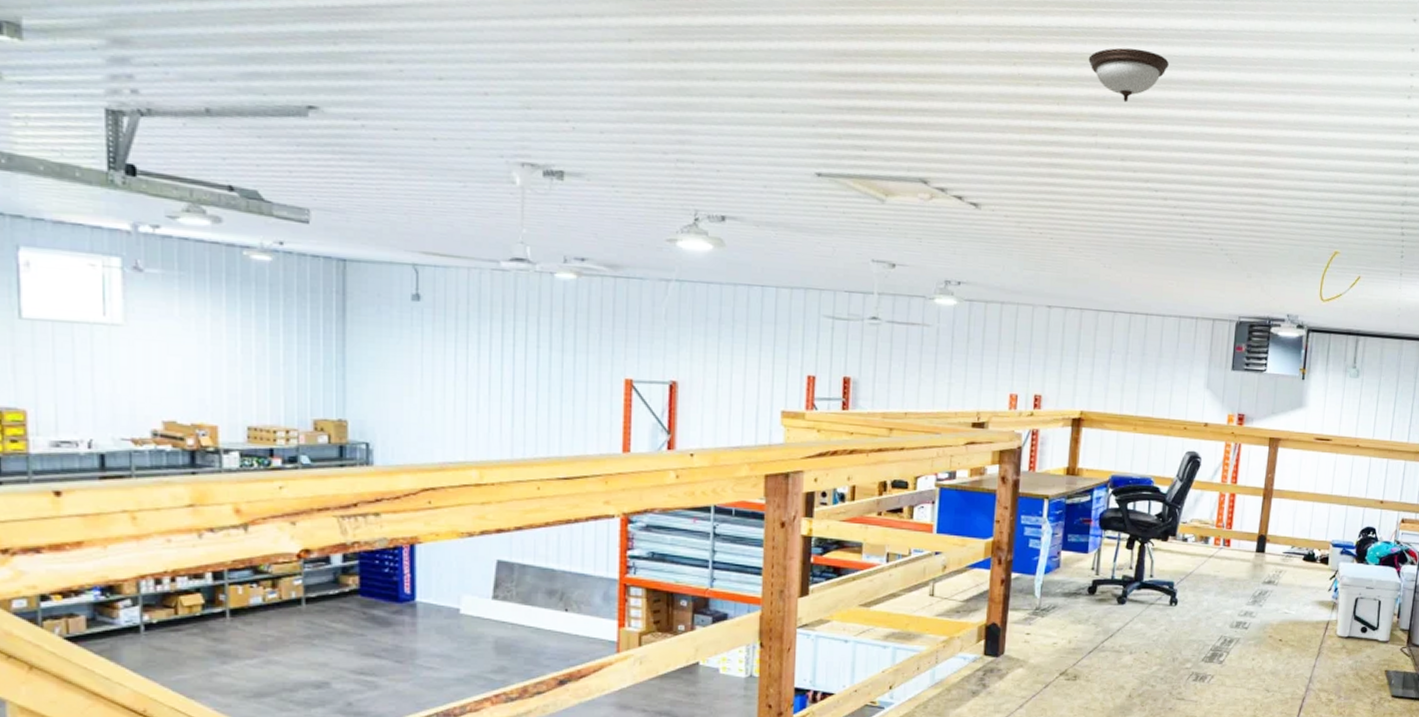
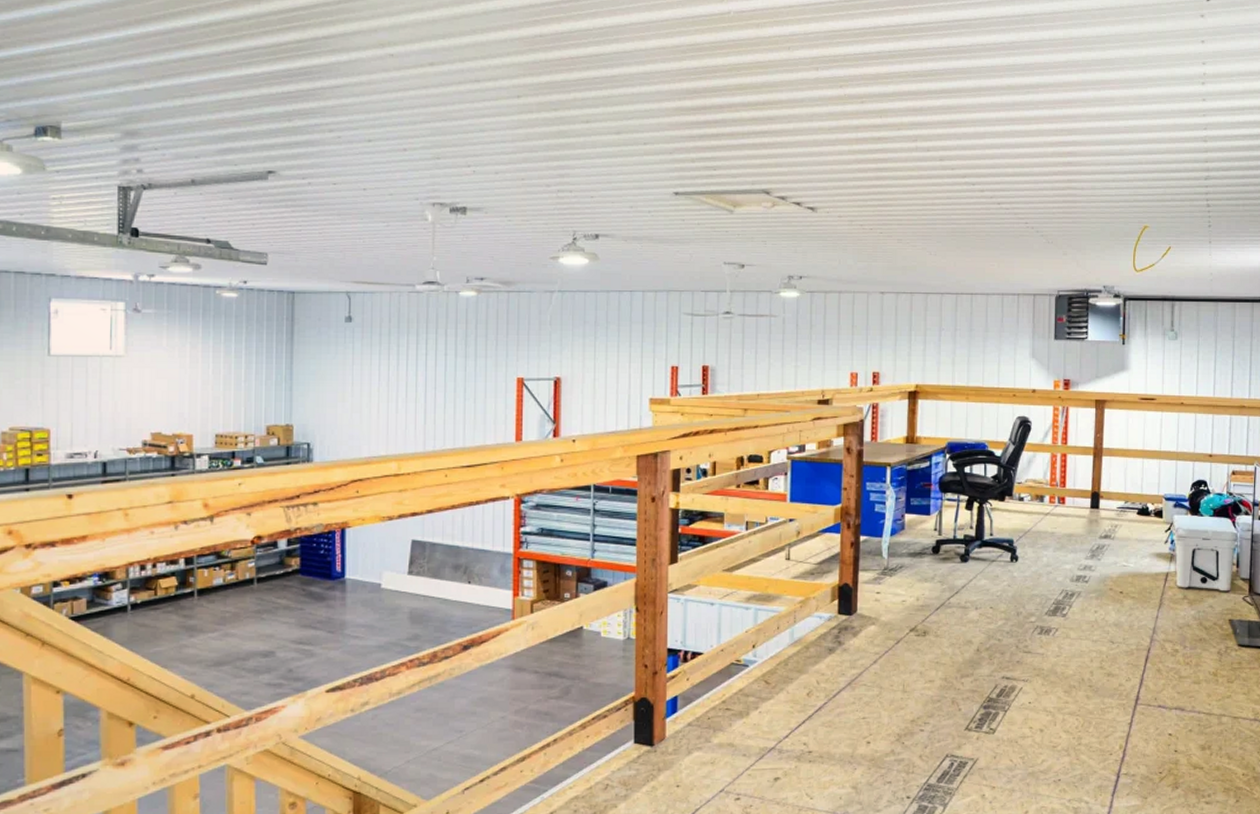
light fixture: present [1088,47,1169,103] -> none [905,64,978,111]

